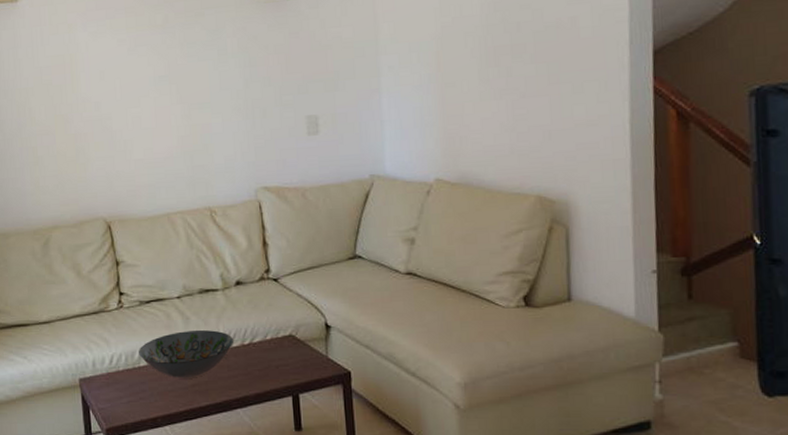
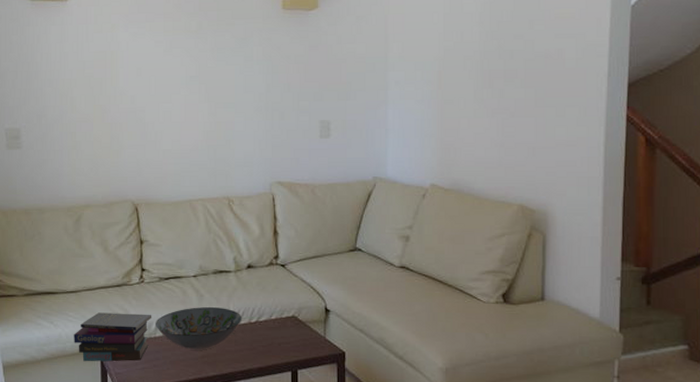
books: none [50,342,135,398] -> present [74,312,152,362]

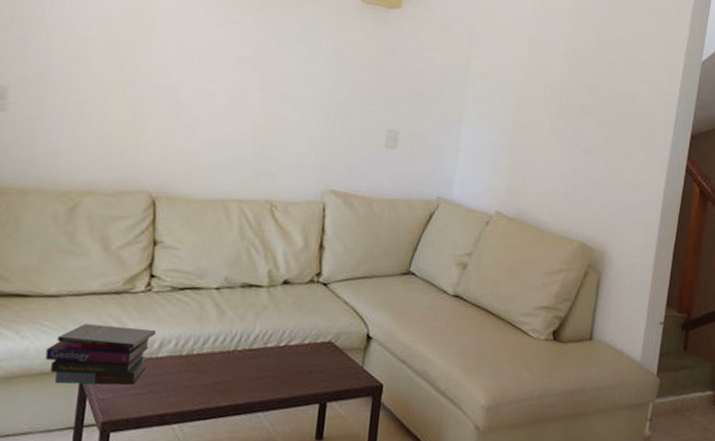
decorative bowl: present [156,307,241,351] -> none [159,324,269,377]

